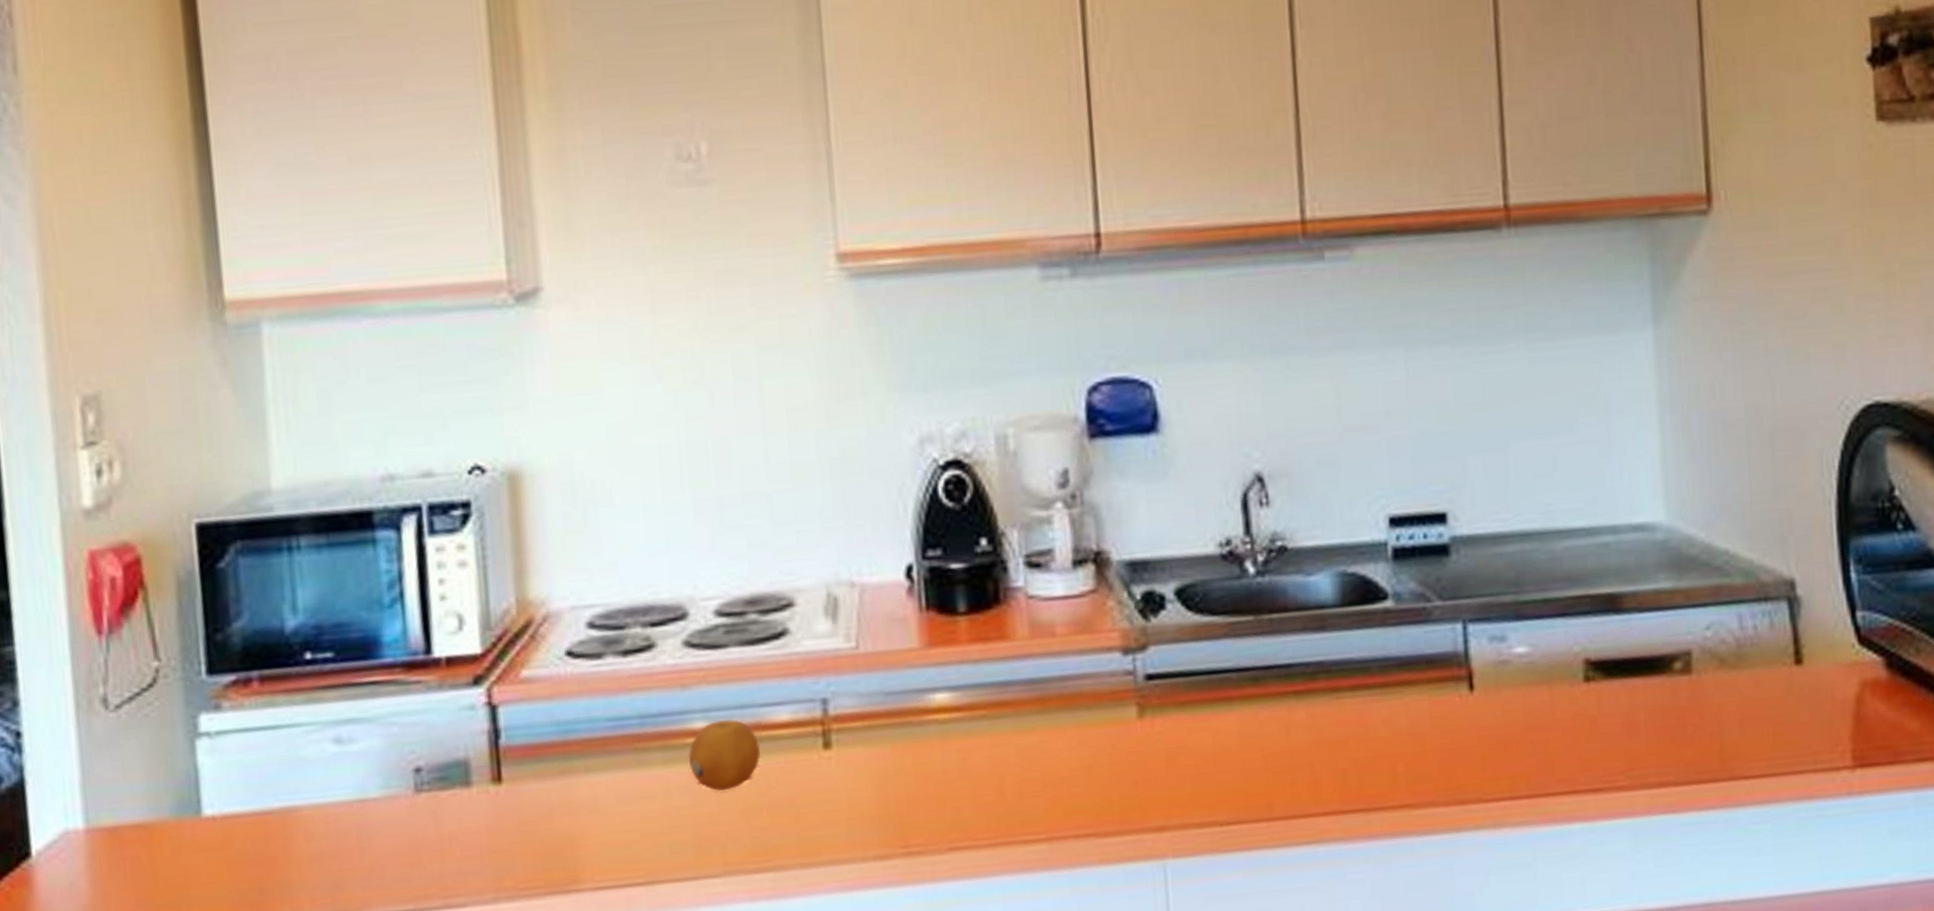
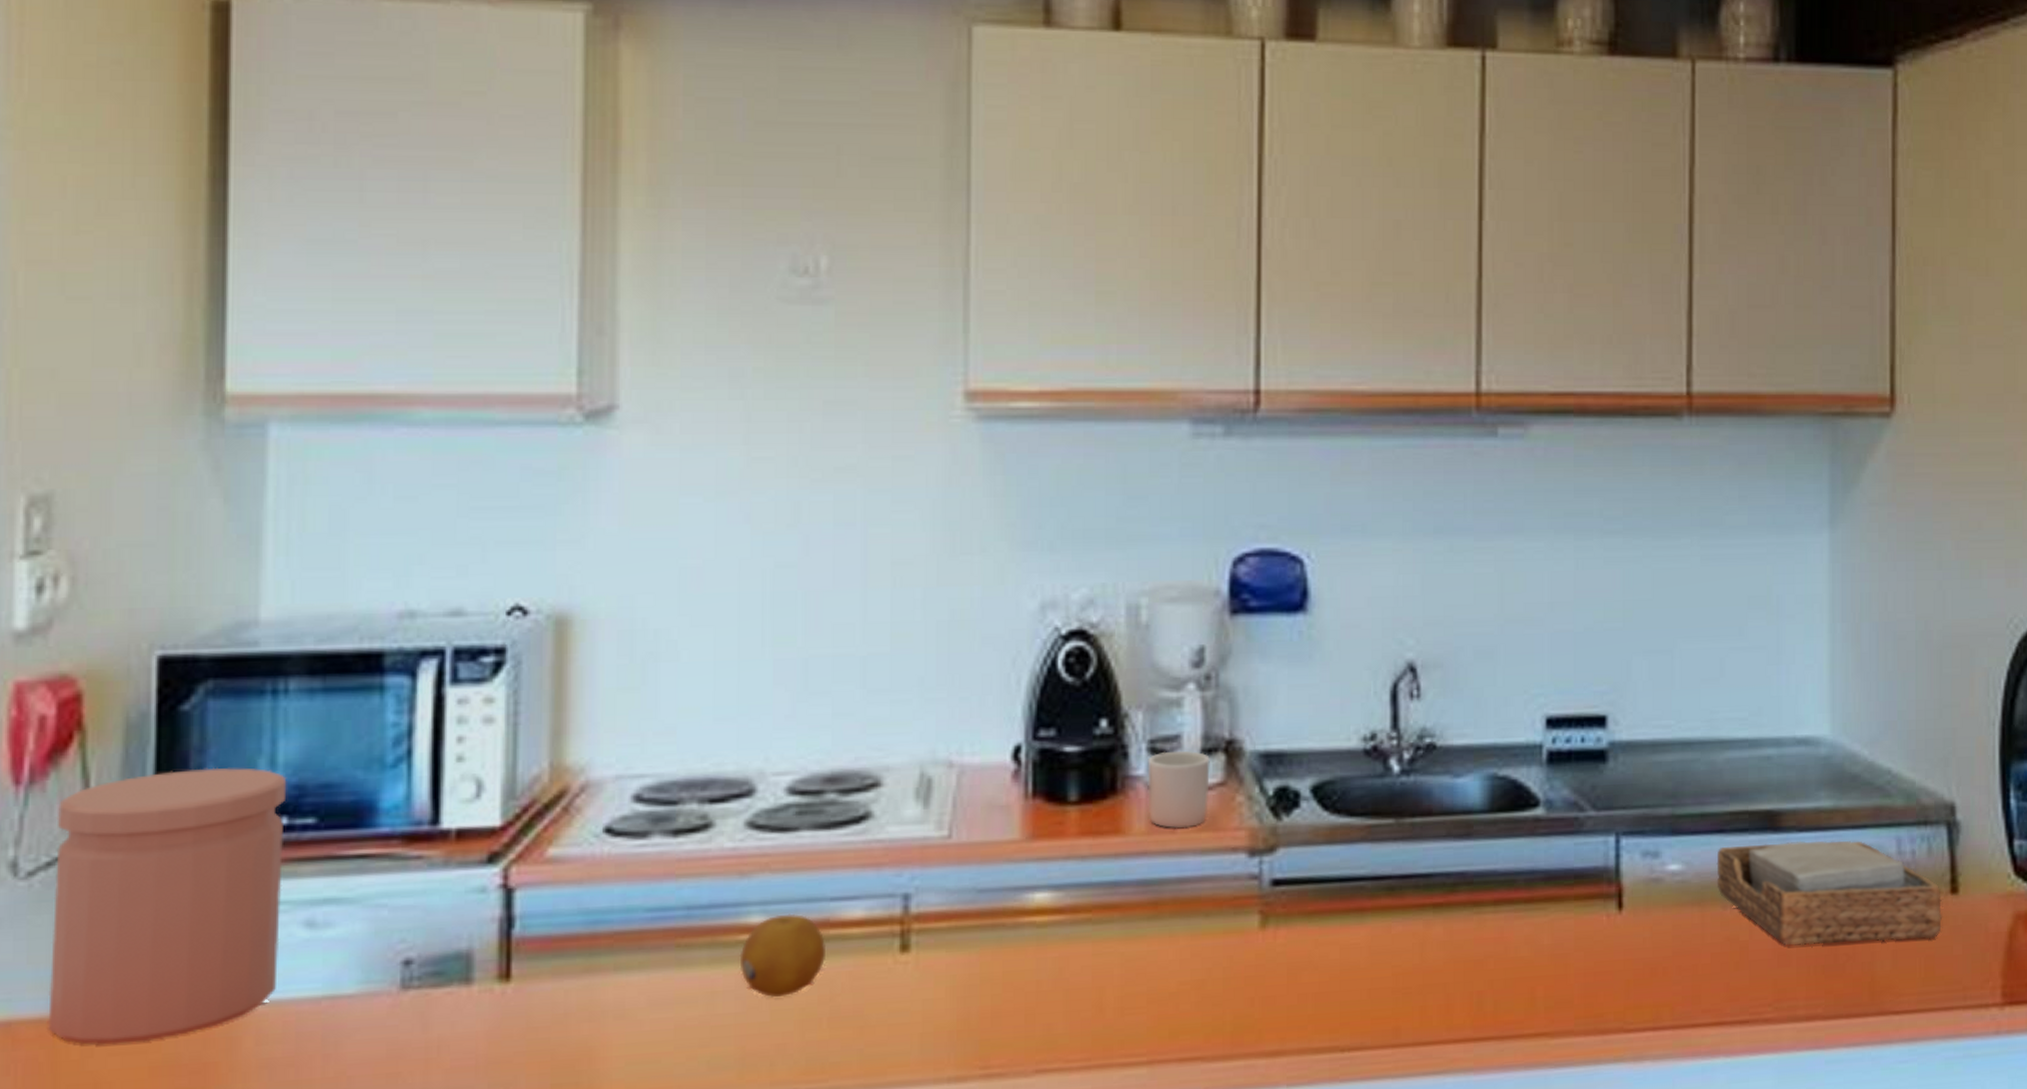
jar: none [132,613,317,845] -> present [48,767,287,1046]
mug: none [1025,563,1083,633] -> present [1147,750,1210,829]
napkin holder: none [1561,618,1788,719] -> present [1716,840,1943,946]

